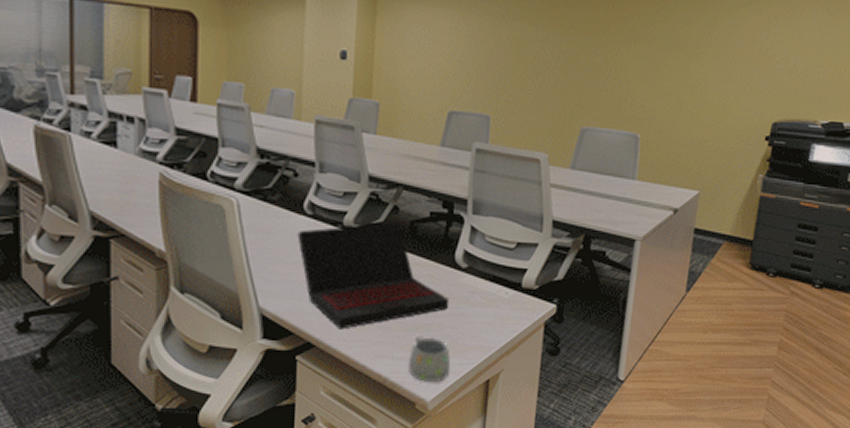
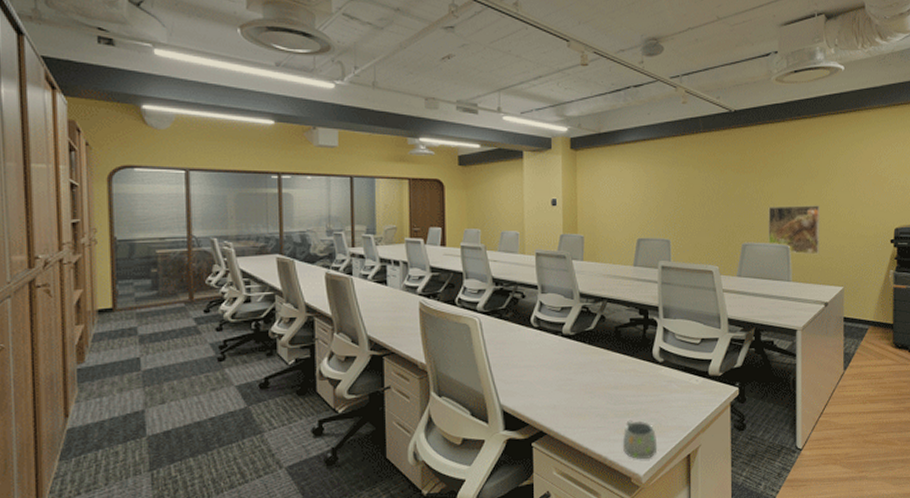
laptop: present [297,222,449,330] -> none [527,328,651,419]
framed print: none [614,82,684,149] -> present [768,205,820,255]

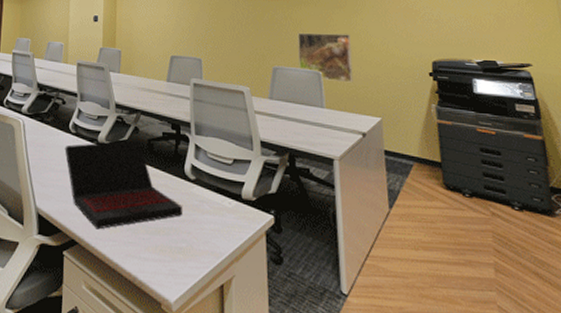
laptop: none [527,328,651,419] -> present [64,140,182,230]
mug: present [622,420,658,459] -> none [152,239,189,284]

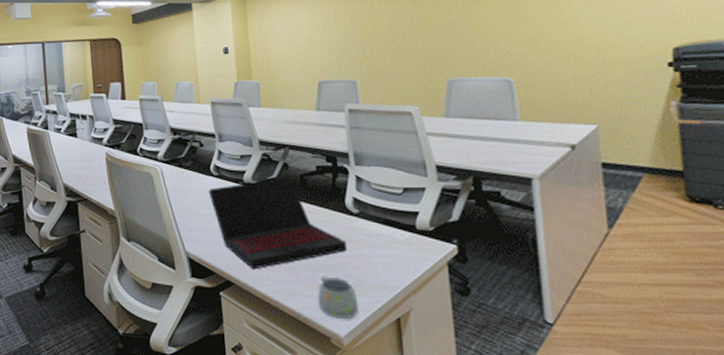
mug: none [152,239,189,284] -> present [317,276,360,319]
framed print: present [297,33,353,83] -> none [479,28,558,88]

